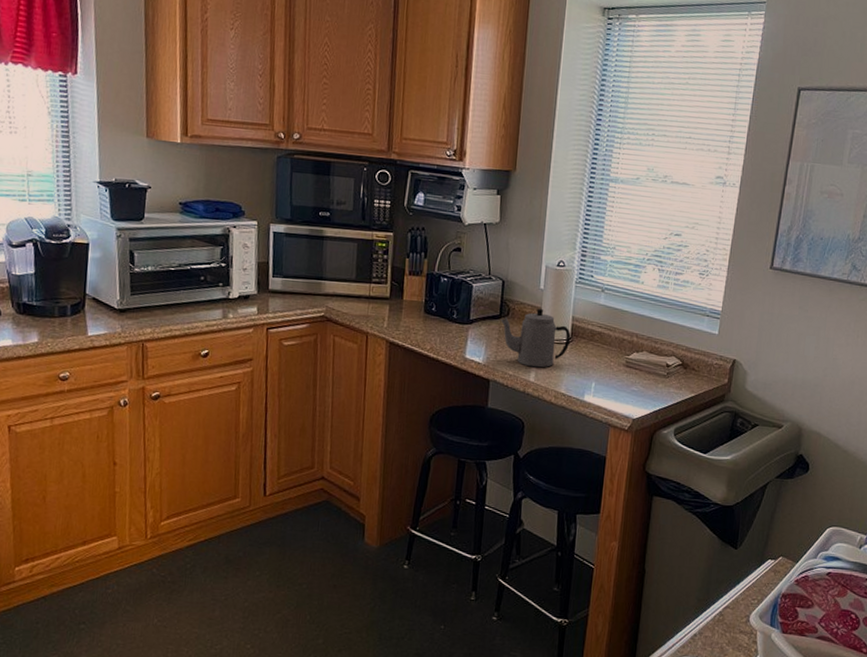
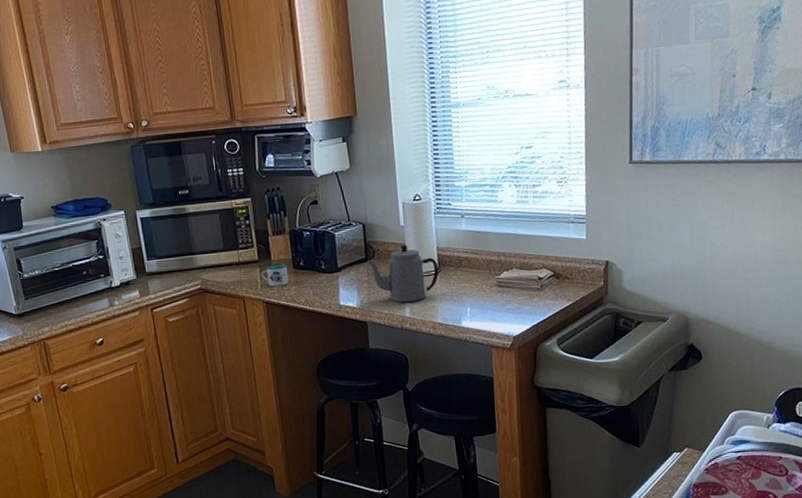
mug: none [389,304,419,329] -> present [261,263,289,287]

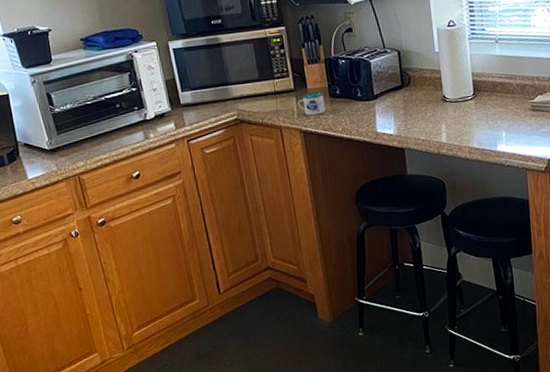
teapot: present [368,244,439,303] -> none [404,70,475,129]

